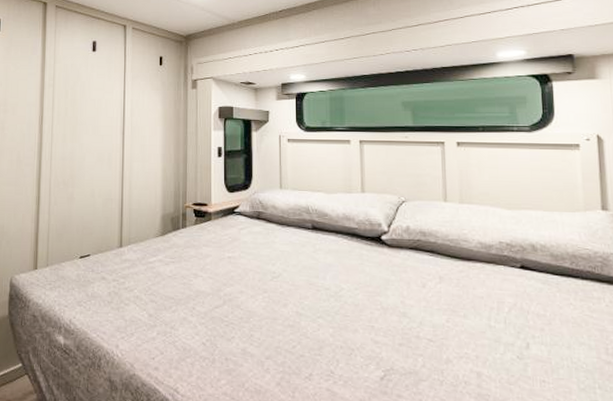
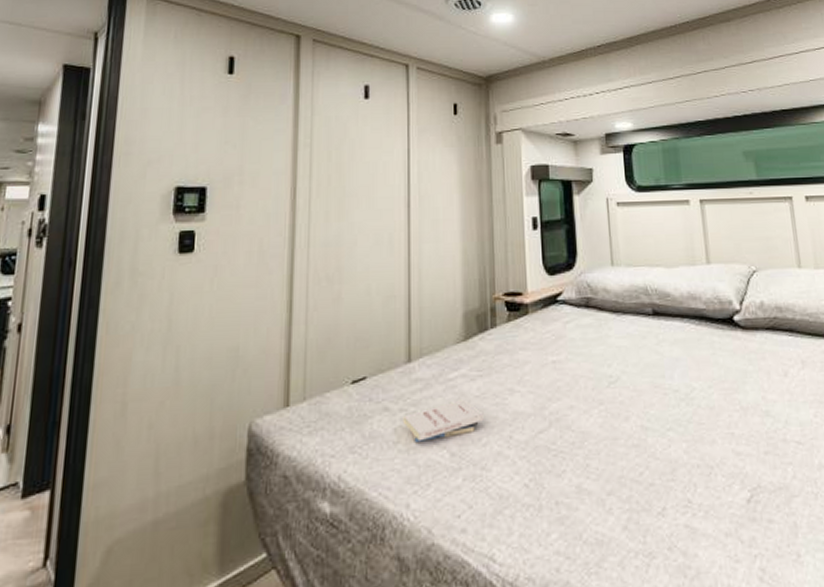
books: none [115,276,174,305] -> present [402,398,484,444]

